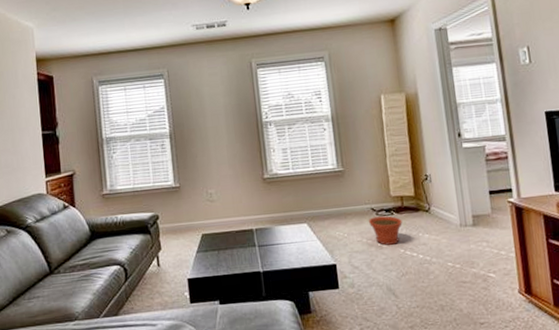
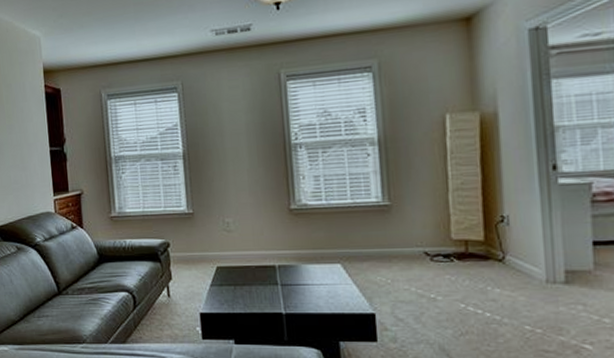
plant pot: present [368,216,403,245] -> none [419,262,465,297]

